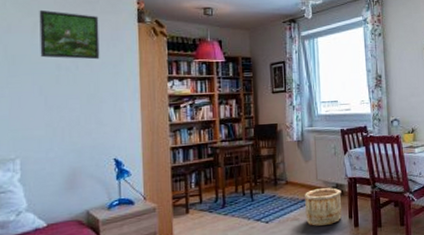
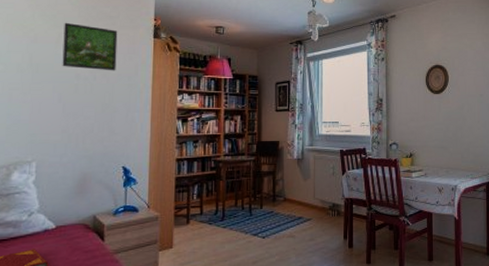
wooden bucket: present [303,187,342,226] -> none [300,207,338,244]

